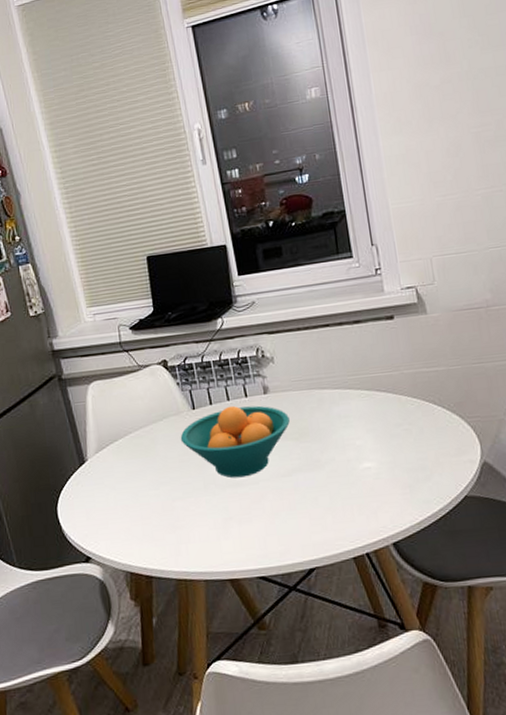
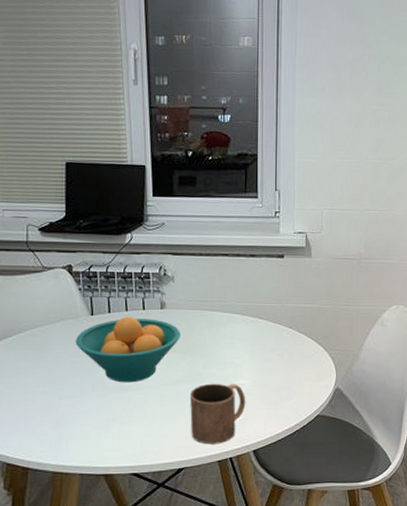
mug: none [310,468,376,540] -> present [190,383,246,445]

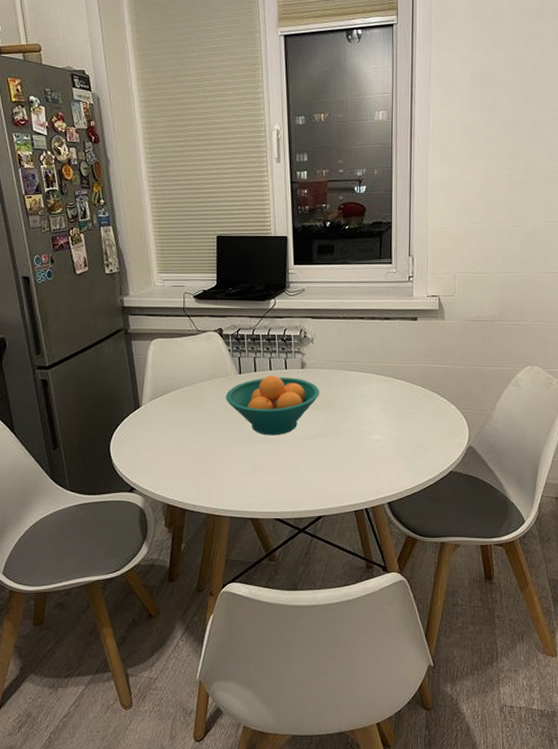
mug: present [190,383,246,445] -> none [328,438,381,495]

